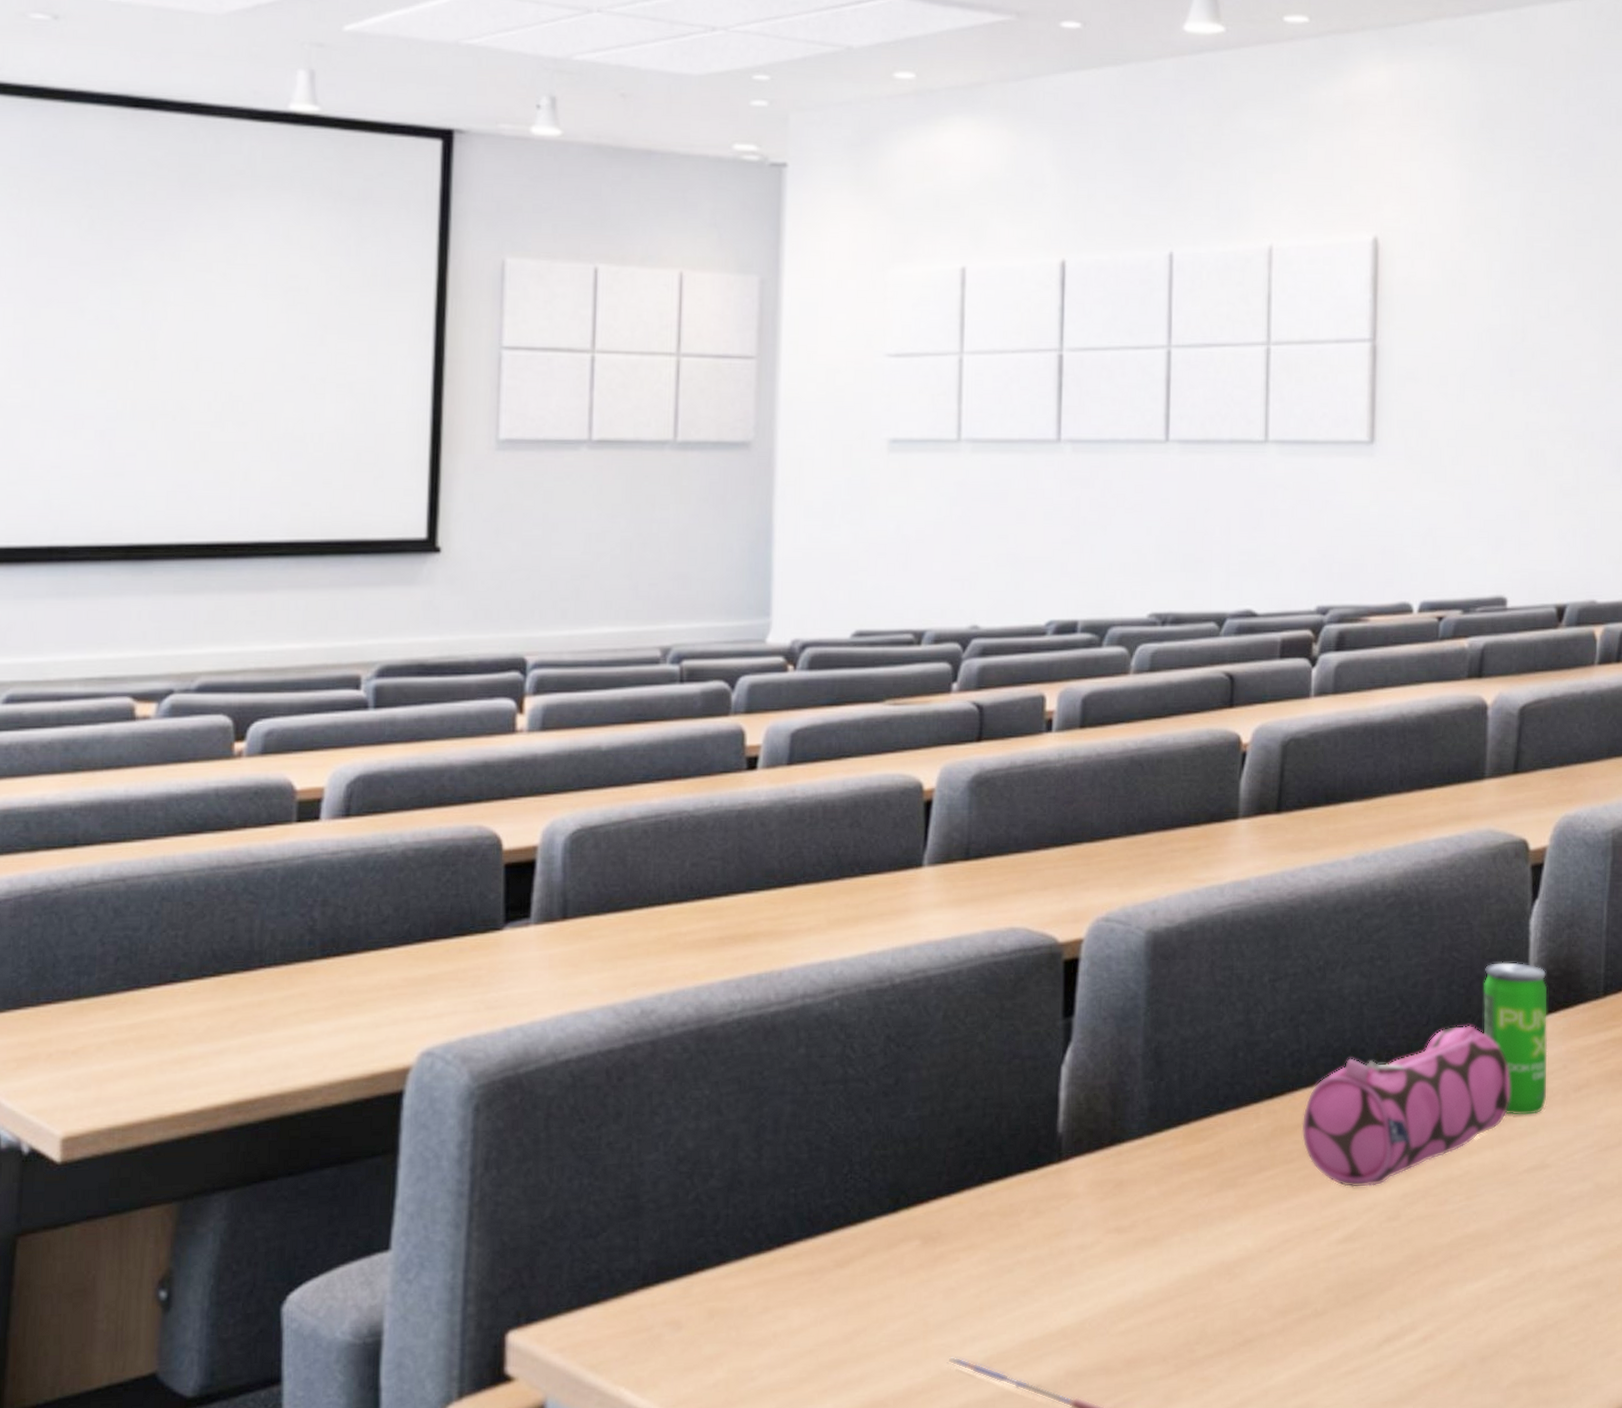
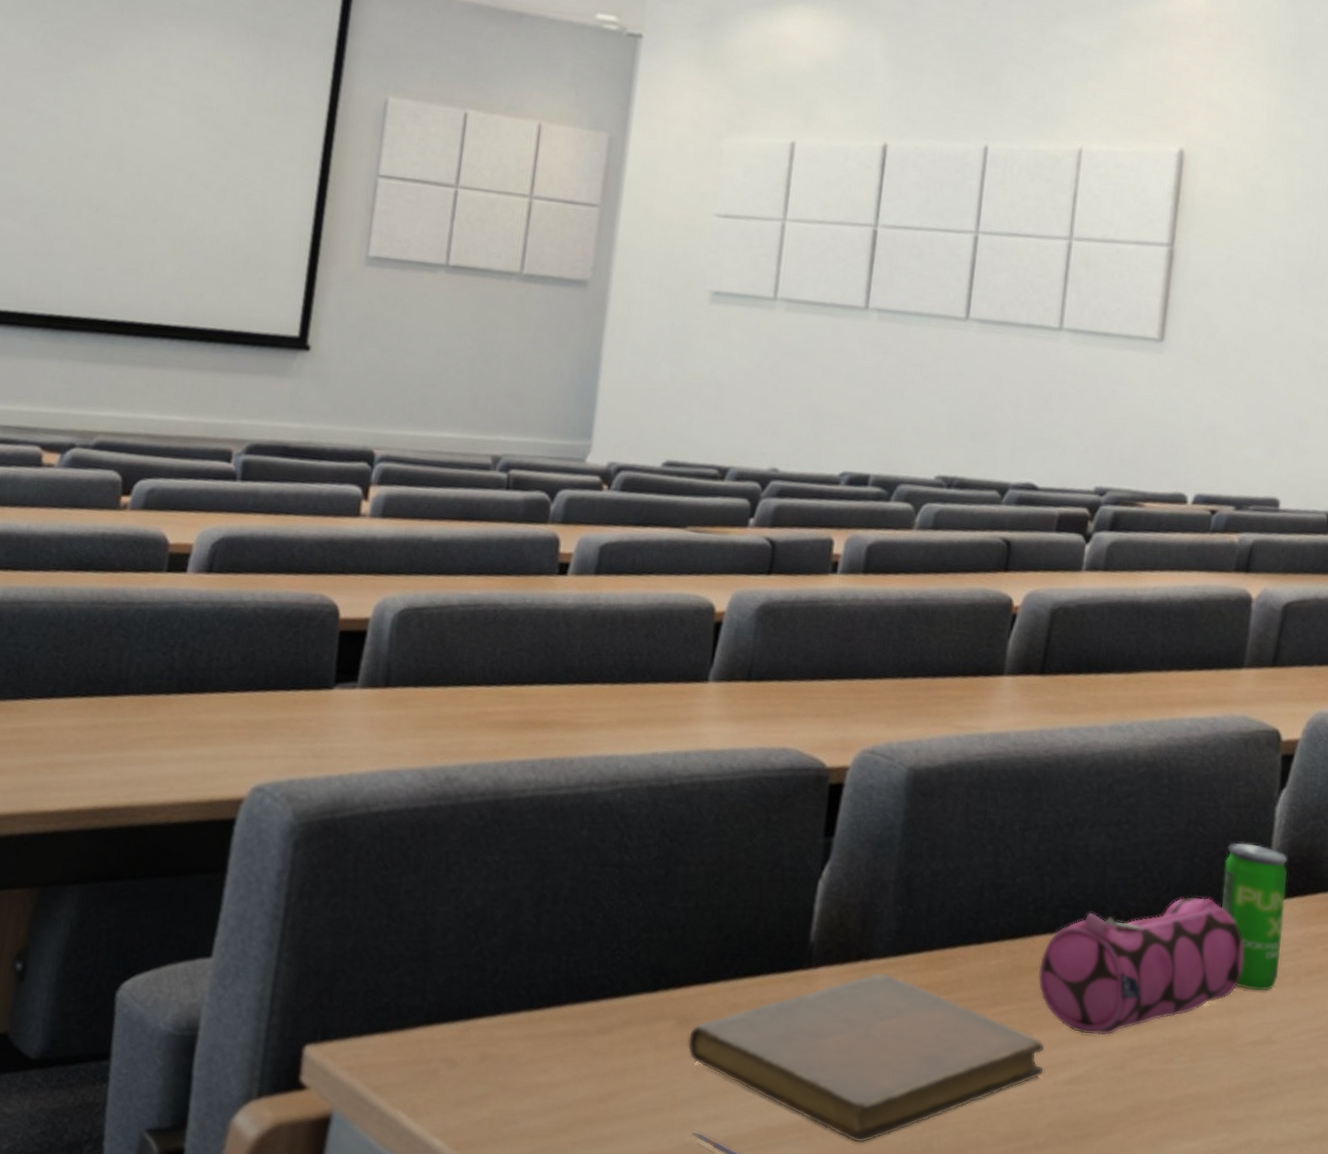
notebook: none [935,1154,1317,1341] -> present [687,972,1045,1143]

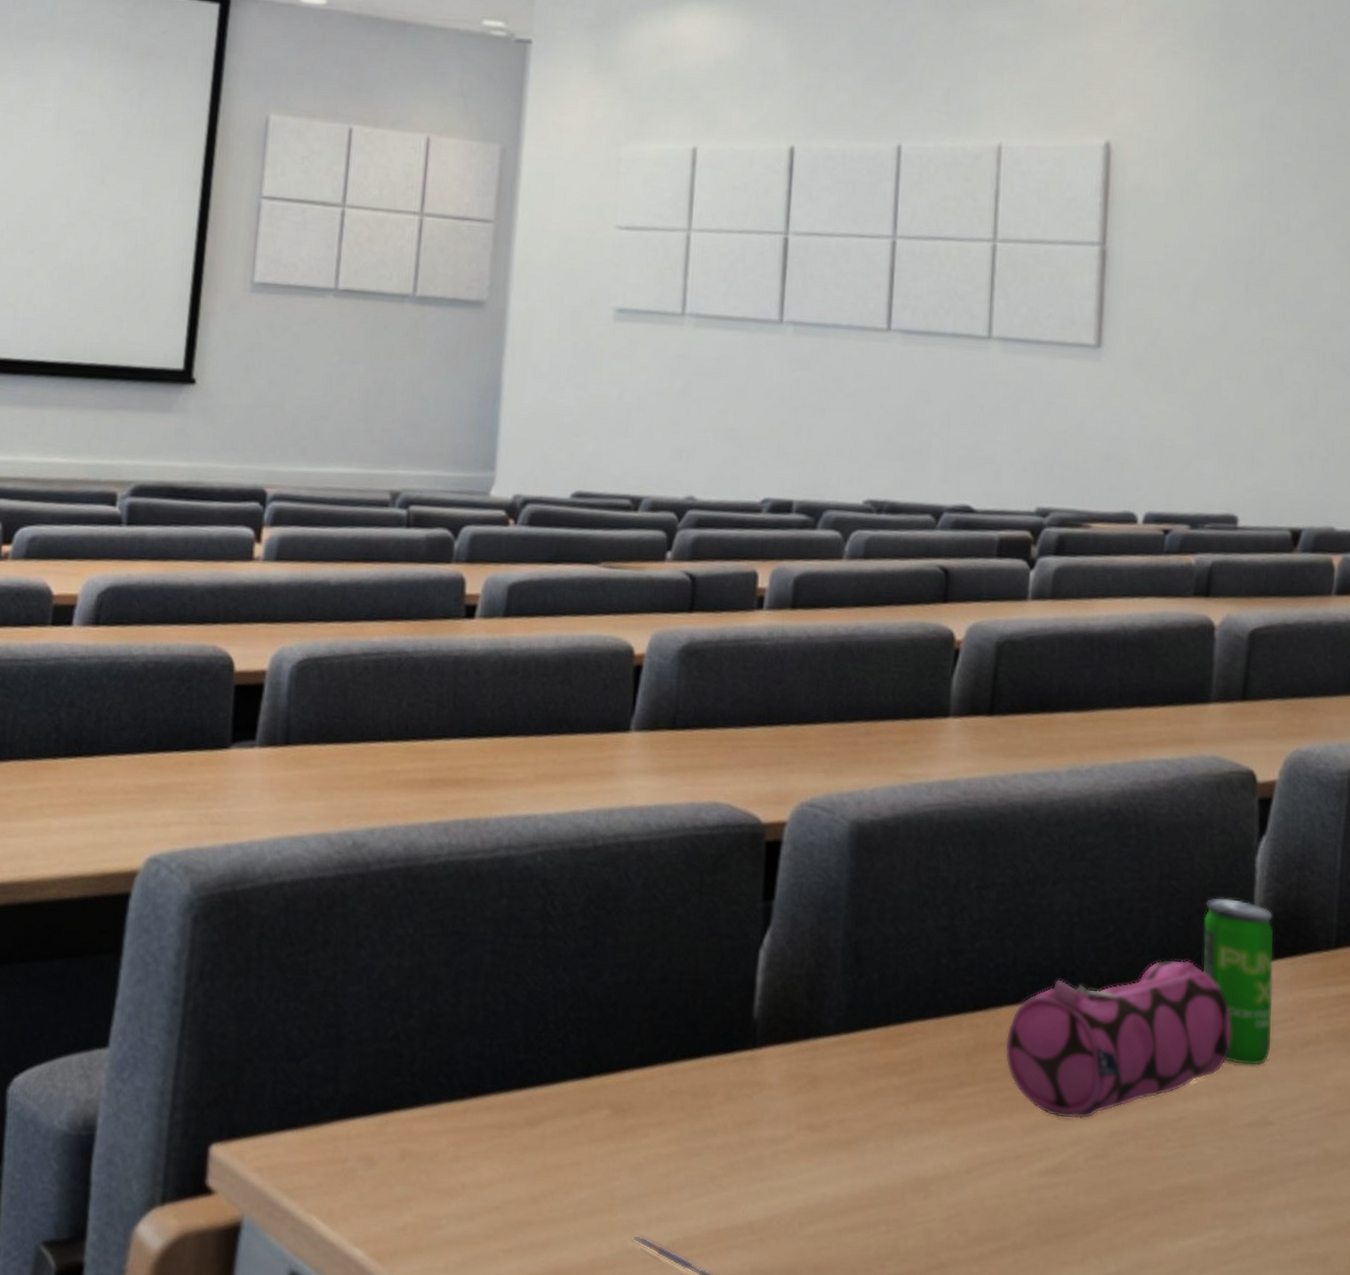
notebook: present [687,972,1045,1143] -> none [624,1051,1018,1246]

